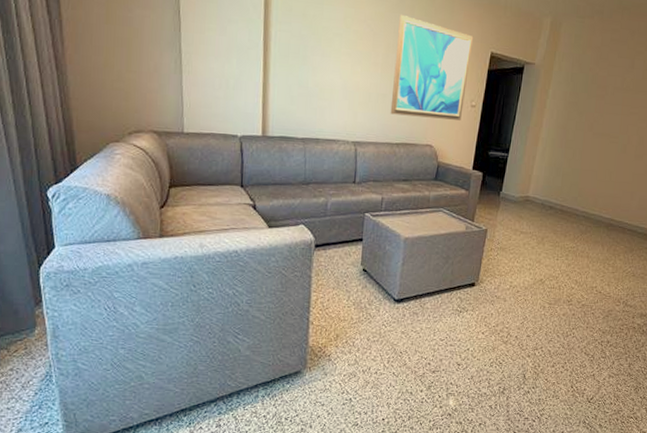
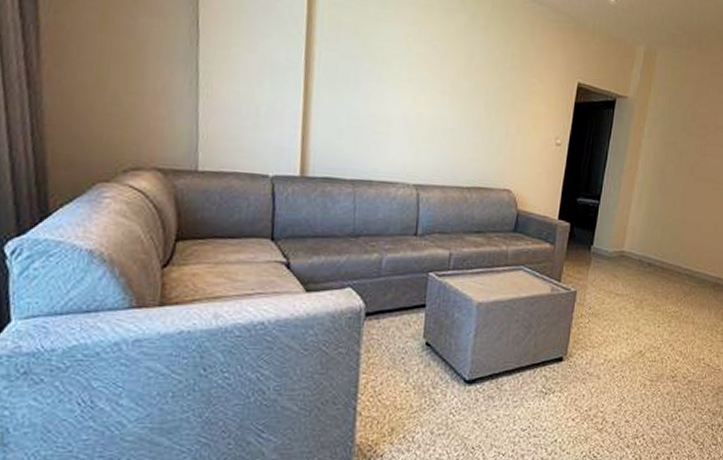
wall art: present [390,14,474,120] -> none [460,35,558,161]

